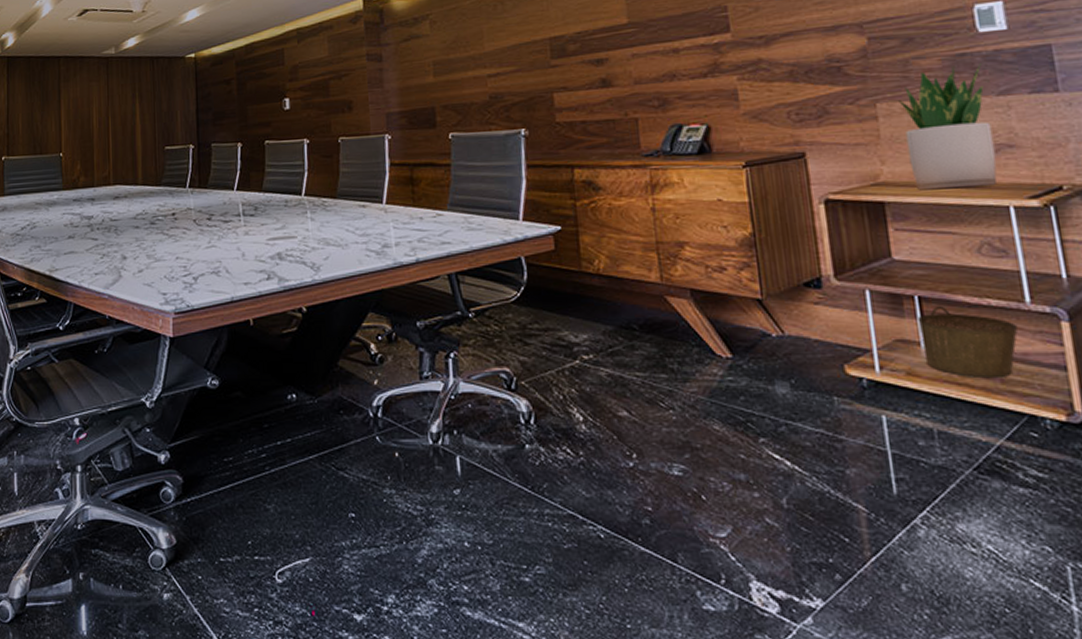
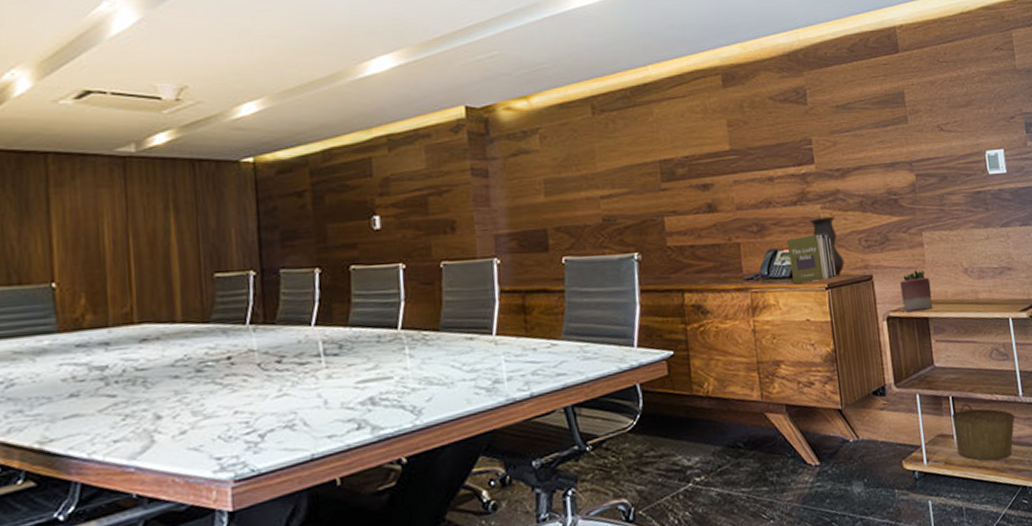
books: none [693,107,758,160] -> present [786,233,837,283]
vase: none [723,87,768,154] -> present [809,216,845,277]
succulent planter: none [843,147,899,196] -> present [900,270,938,313]
planter: present [899,64,998,191] -> none [938,200,1002,307]

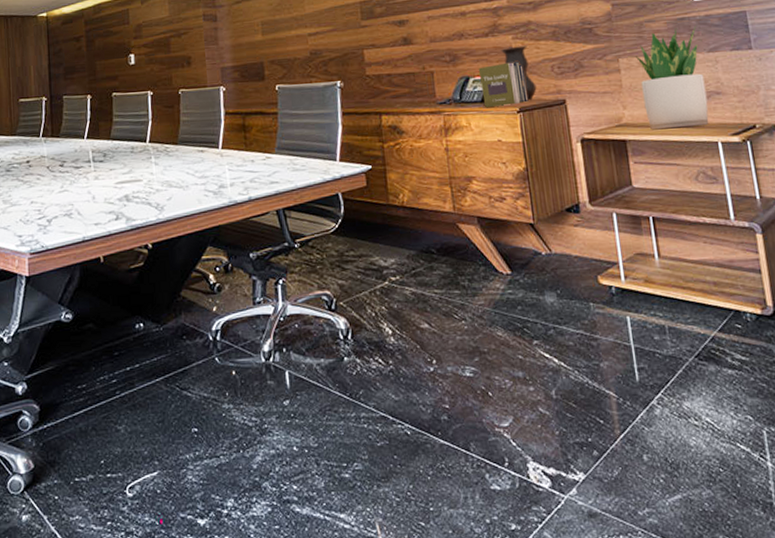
succulent planter: present [900,270,938,313] -> none [595,95,637,136]
planter: none [938,200,1002,307] -> present [636,26,709,130]
basket: present [951,403,1015,461] -> none [652,224,726,282]

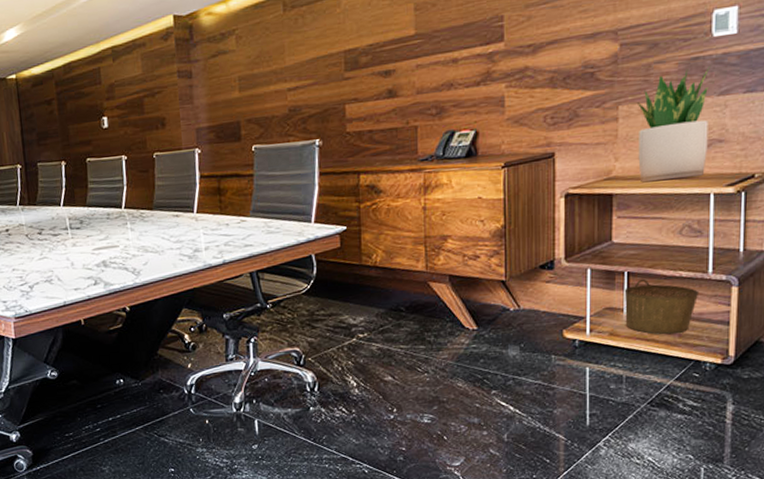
books: present [478,61,529,107] -> none [465,112,515,163]
vase: present [501,45,537,101] -> none [492,94,525,155]
basket: none [652,224,726,282] -> present [624,278,700,334]

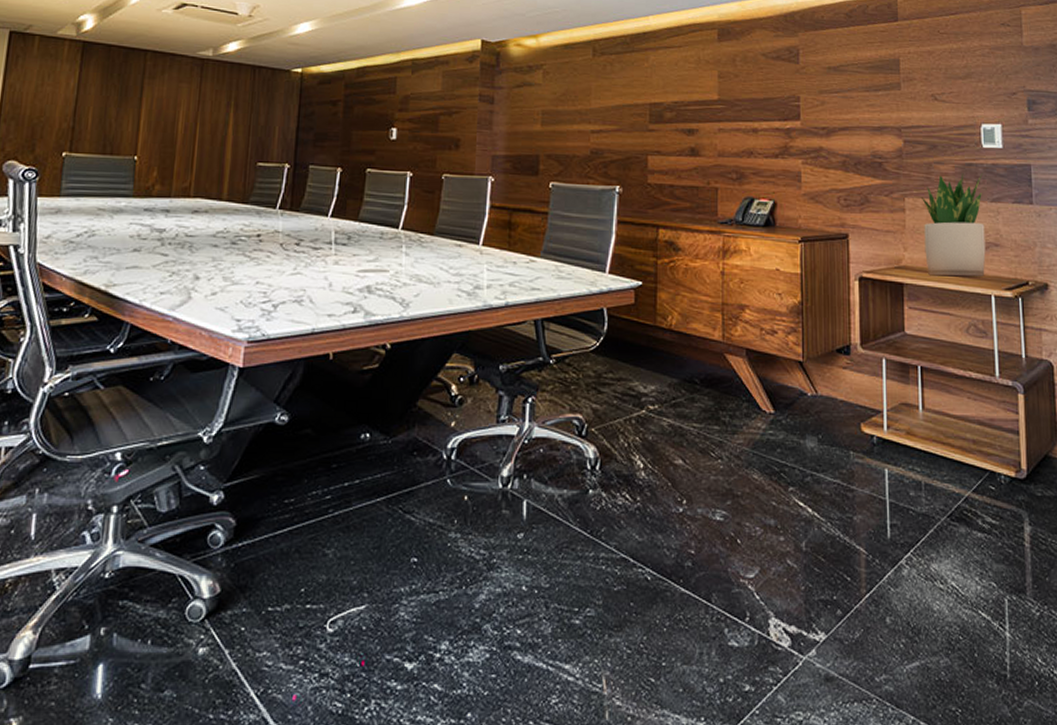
basket: present [624,278,700,334] -> none [918,375,989,438]

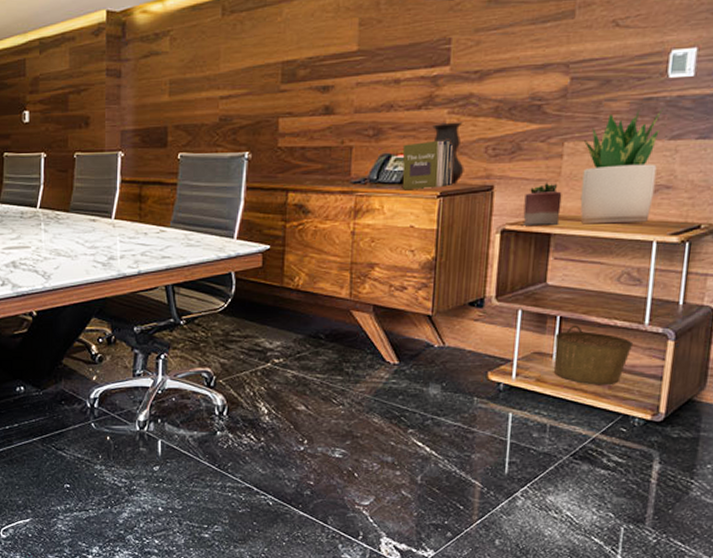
books: none [764,188,812,233] -> present [402,140,454,189]
vase: none [789,172,821,231] -> present [432,122,464,185]
succulent planter: none [876,234,915,276] -> present [521,183,566,227]
basket: none [918,375,989,438] -> present [554,324,634,384]

